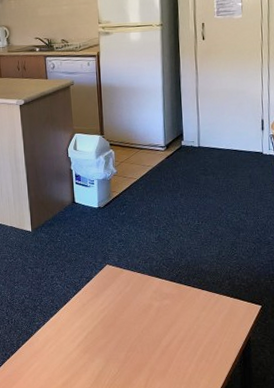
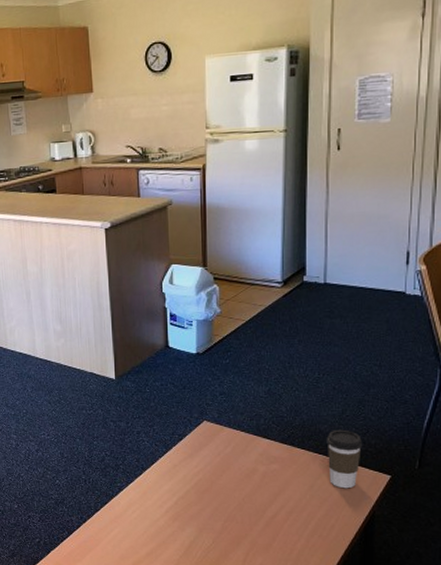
coffee cup: none [208,268,236,319] -> present [327,429,362,489]

